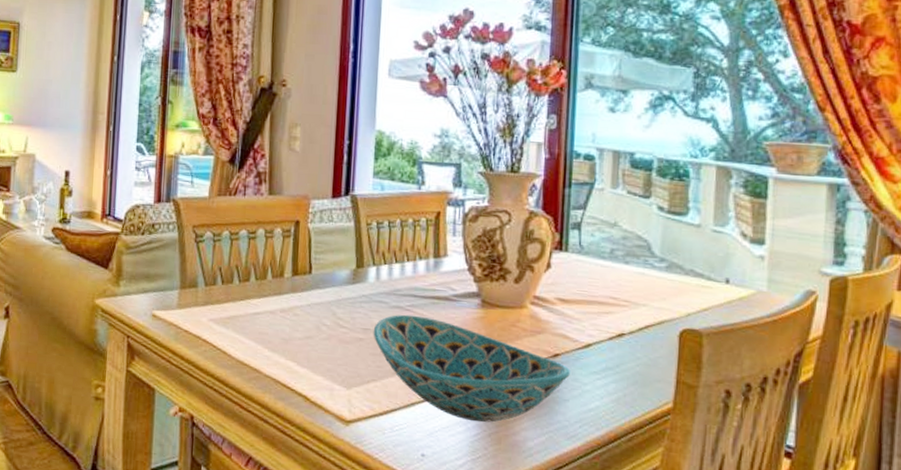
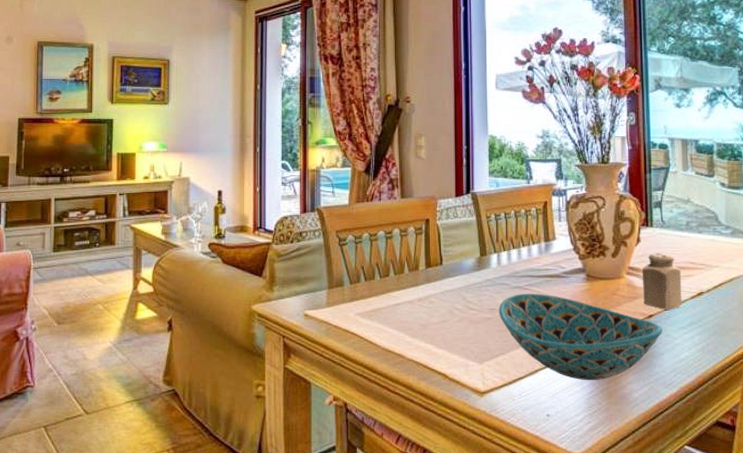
salt shaker: none [549,282,599,351] -> present [642,252,682,310]

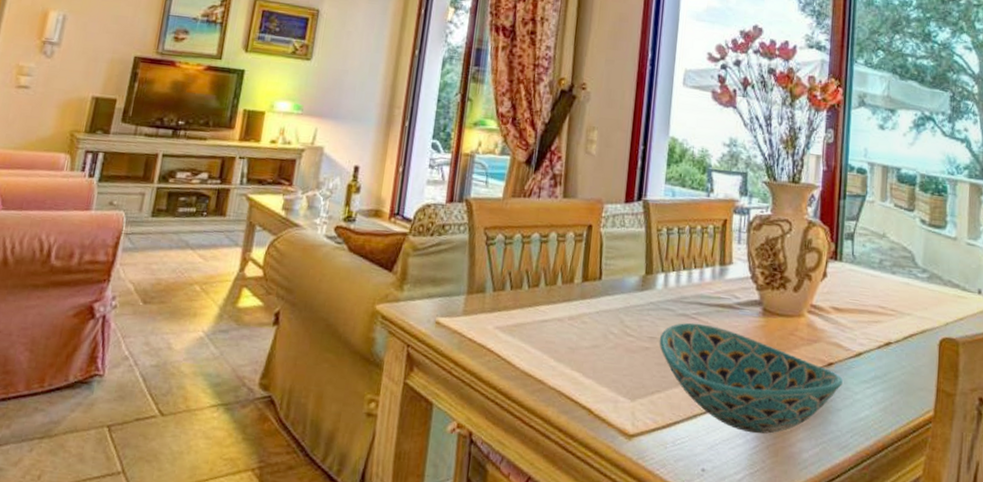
salt shaker: present [642,252,682,310] -> none [824,291,869,359]

